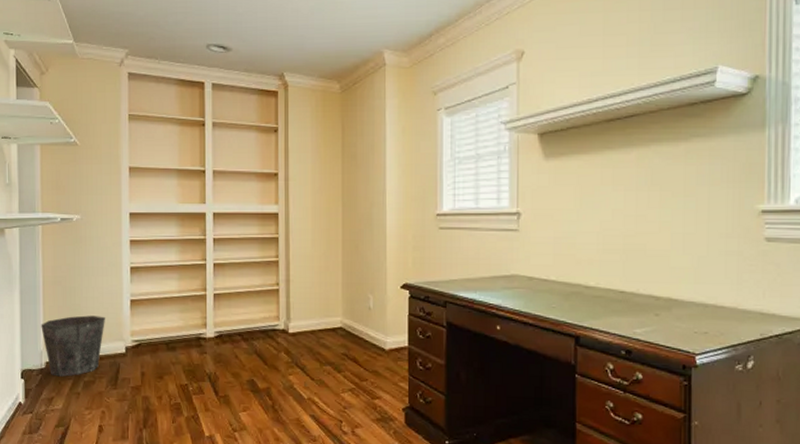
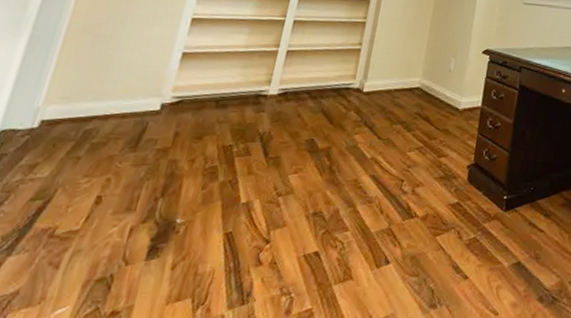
waste bin: present [41,315,105,377] -> none [43,67,143,138]

